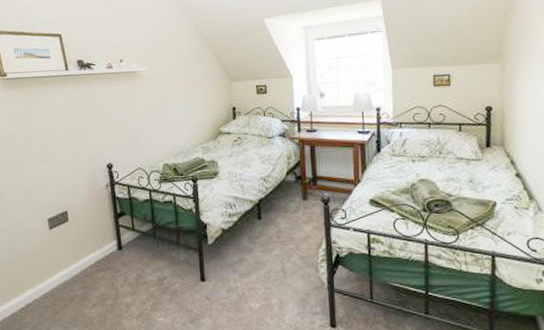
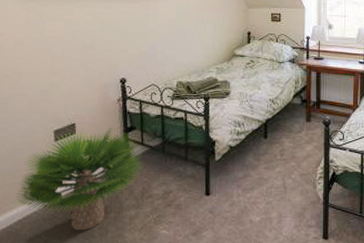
potted plant: none [17,214,137,318] -> present [16,127,144,231]

